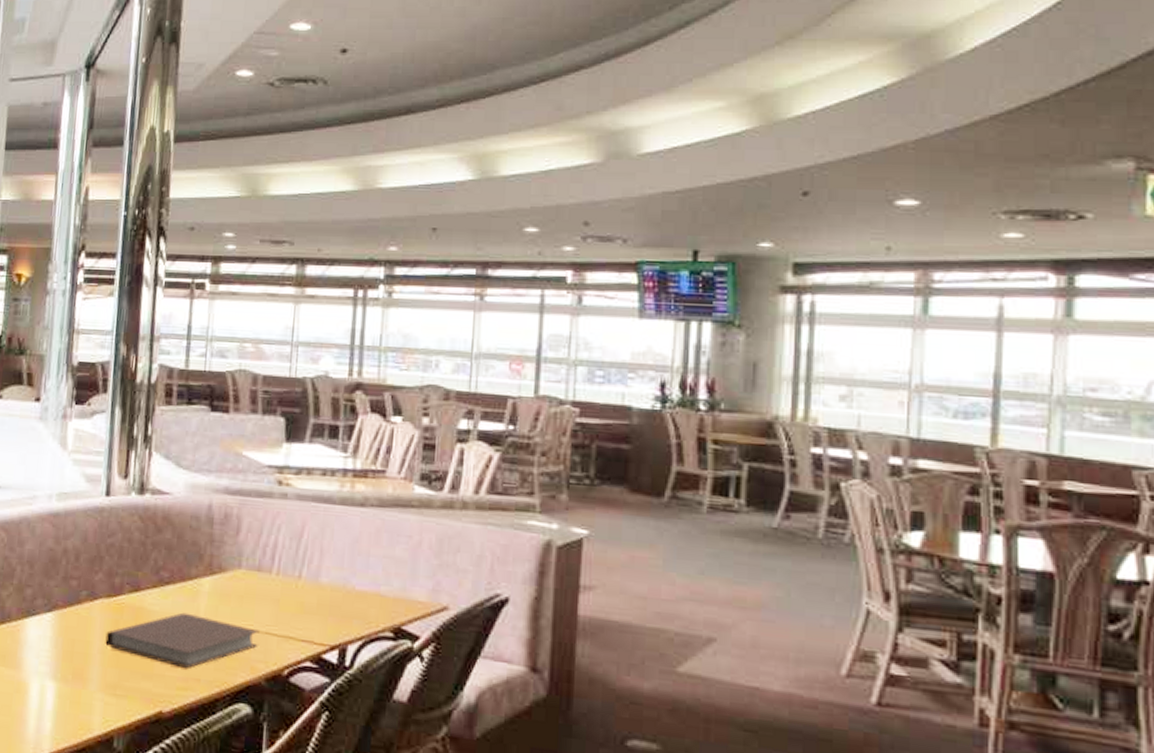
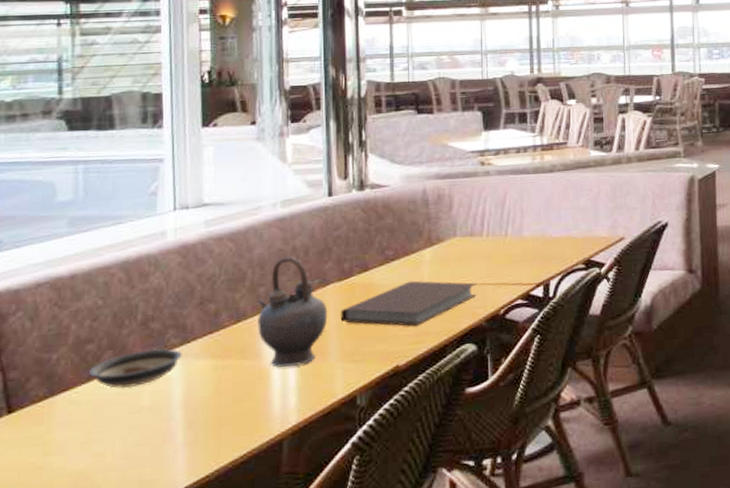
teapot: none [20,558,93,687] -> present [256,257,328,367]

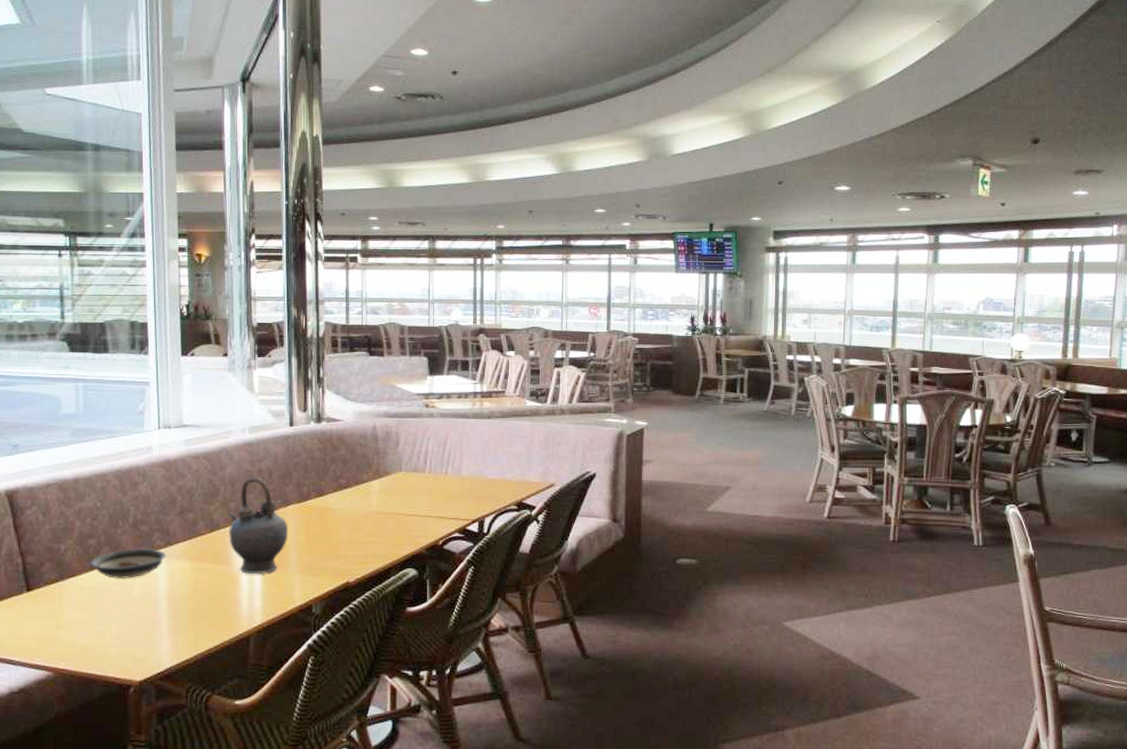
notebook: present [340,280,477,327] -> none [299,508,419,549]

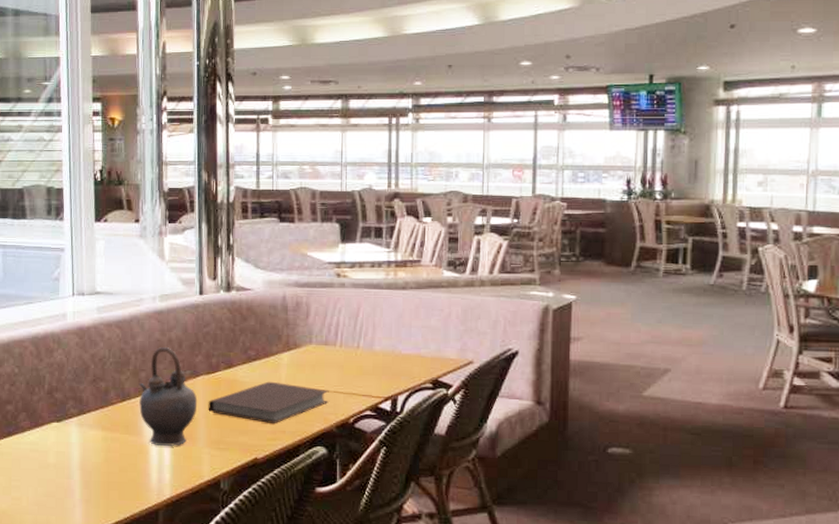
saucer: present [91,548,166,580] -> none [9,416,79,447]
notebook: none [299,508,419,549] -> present [208,381,329,425]

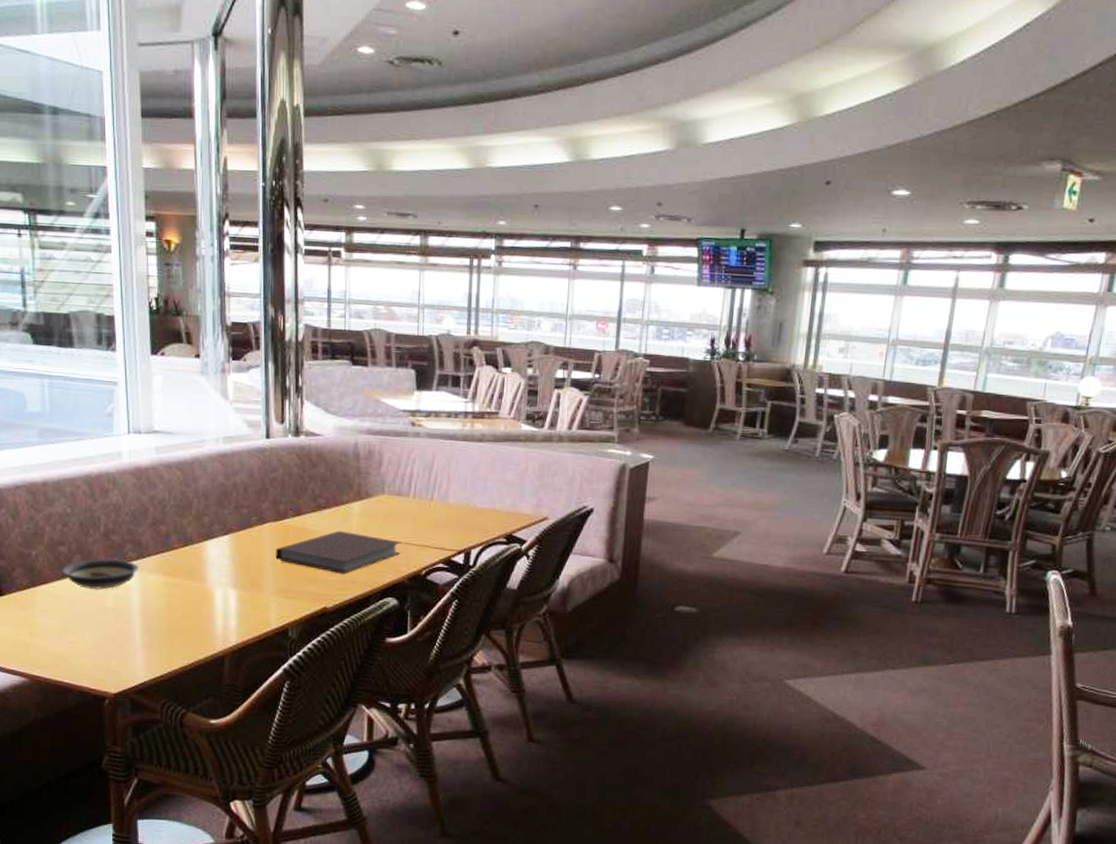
saucer: none [9,416,79,447] -> present [63,559,139,590]
teapot: present [138,347,198,446] -> none [201,492,265,593]

